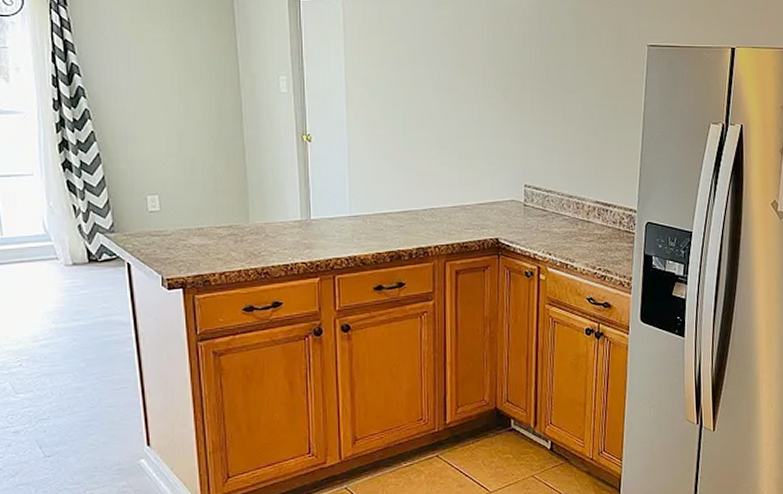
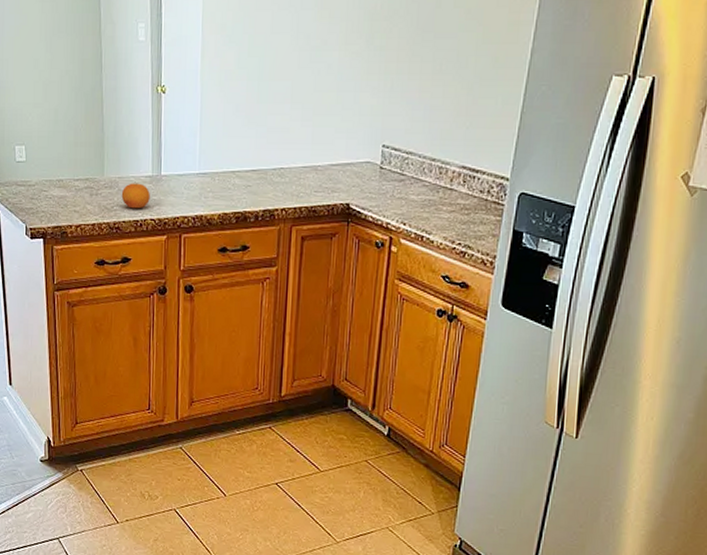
fruit: none [269,228,300,254] -> present [121,183,150,209]

